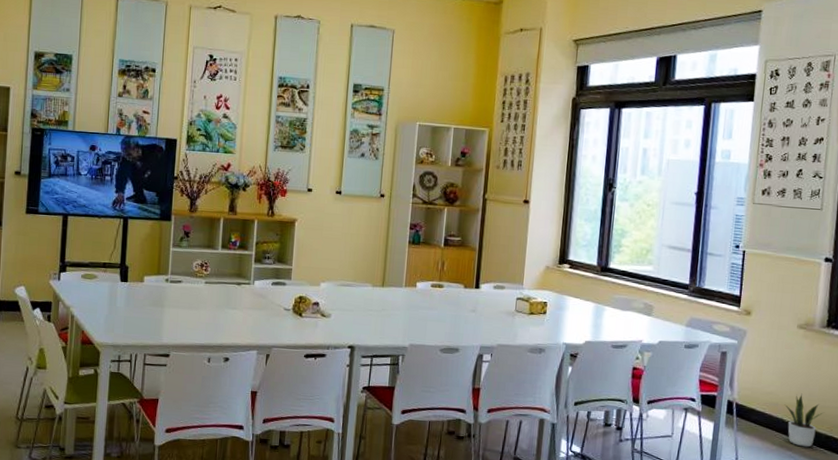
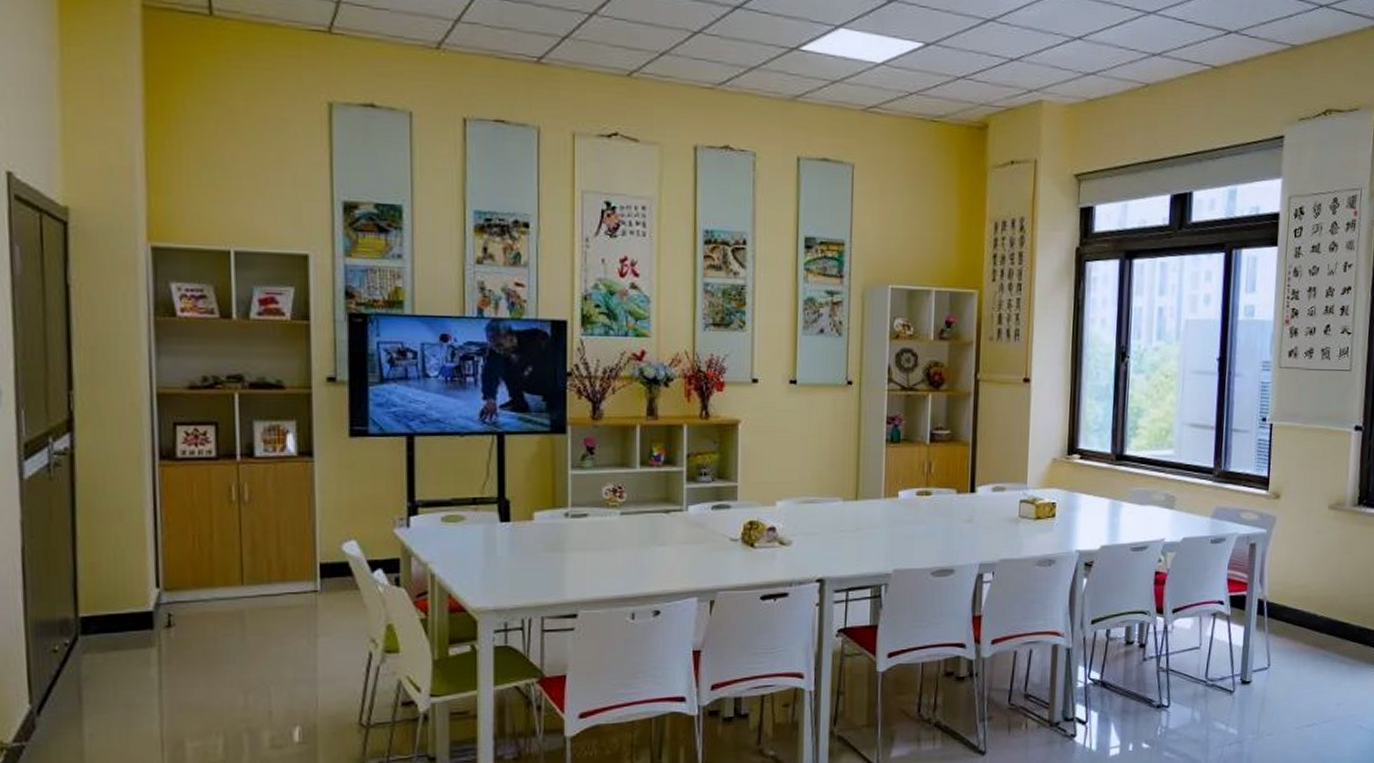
potted plant: present [784,393,824,448] -> none [1316,583,1357,643]

